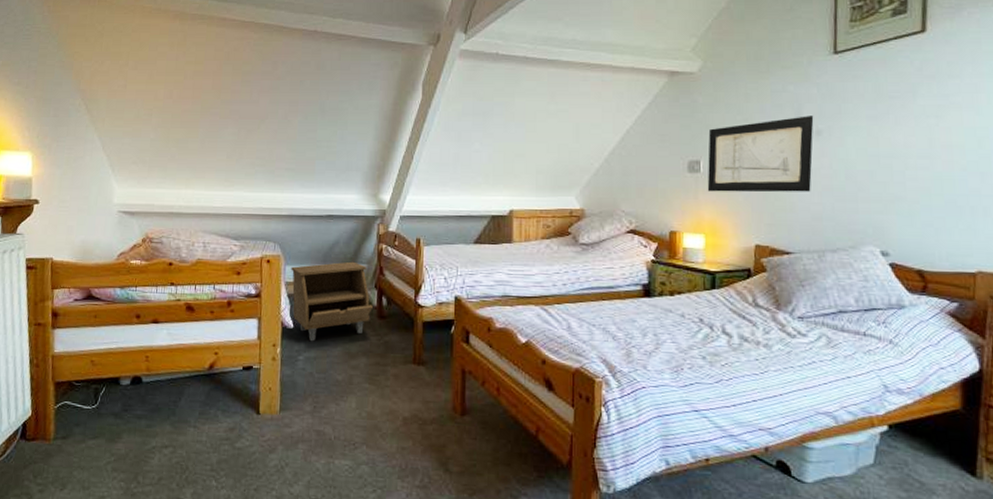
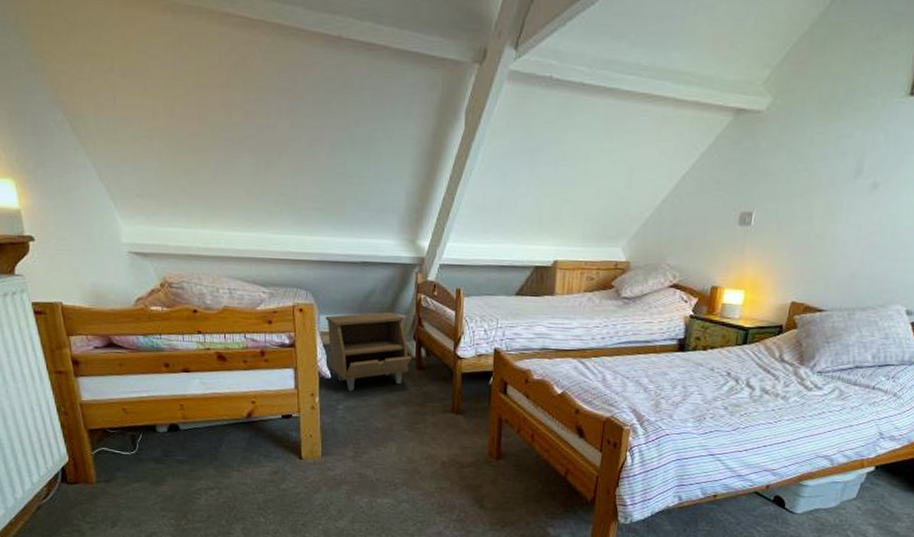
wall art: present [707,116,814,193] -> none [754,166,874,249]

